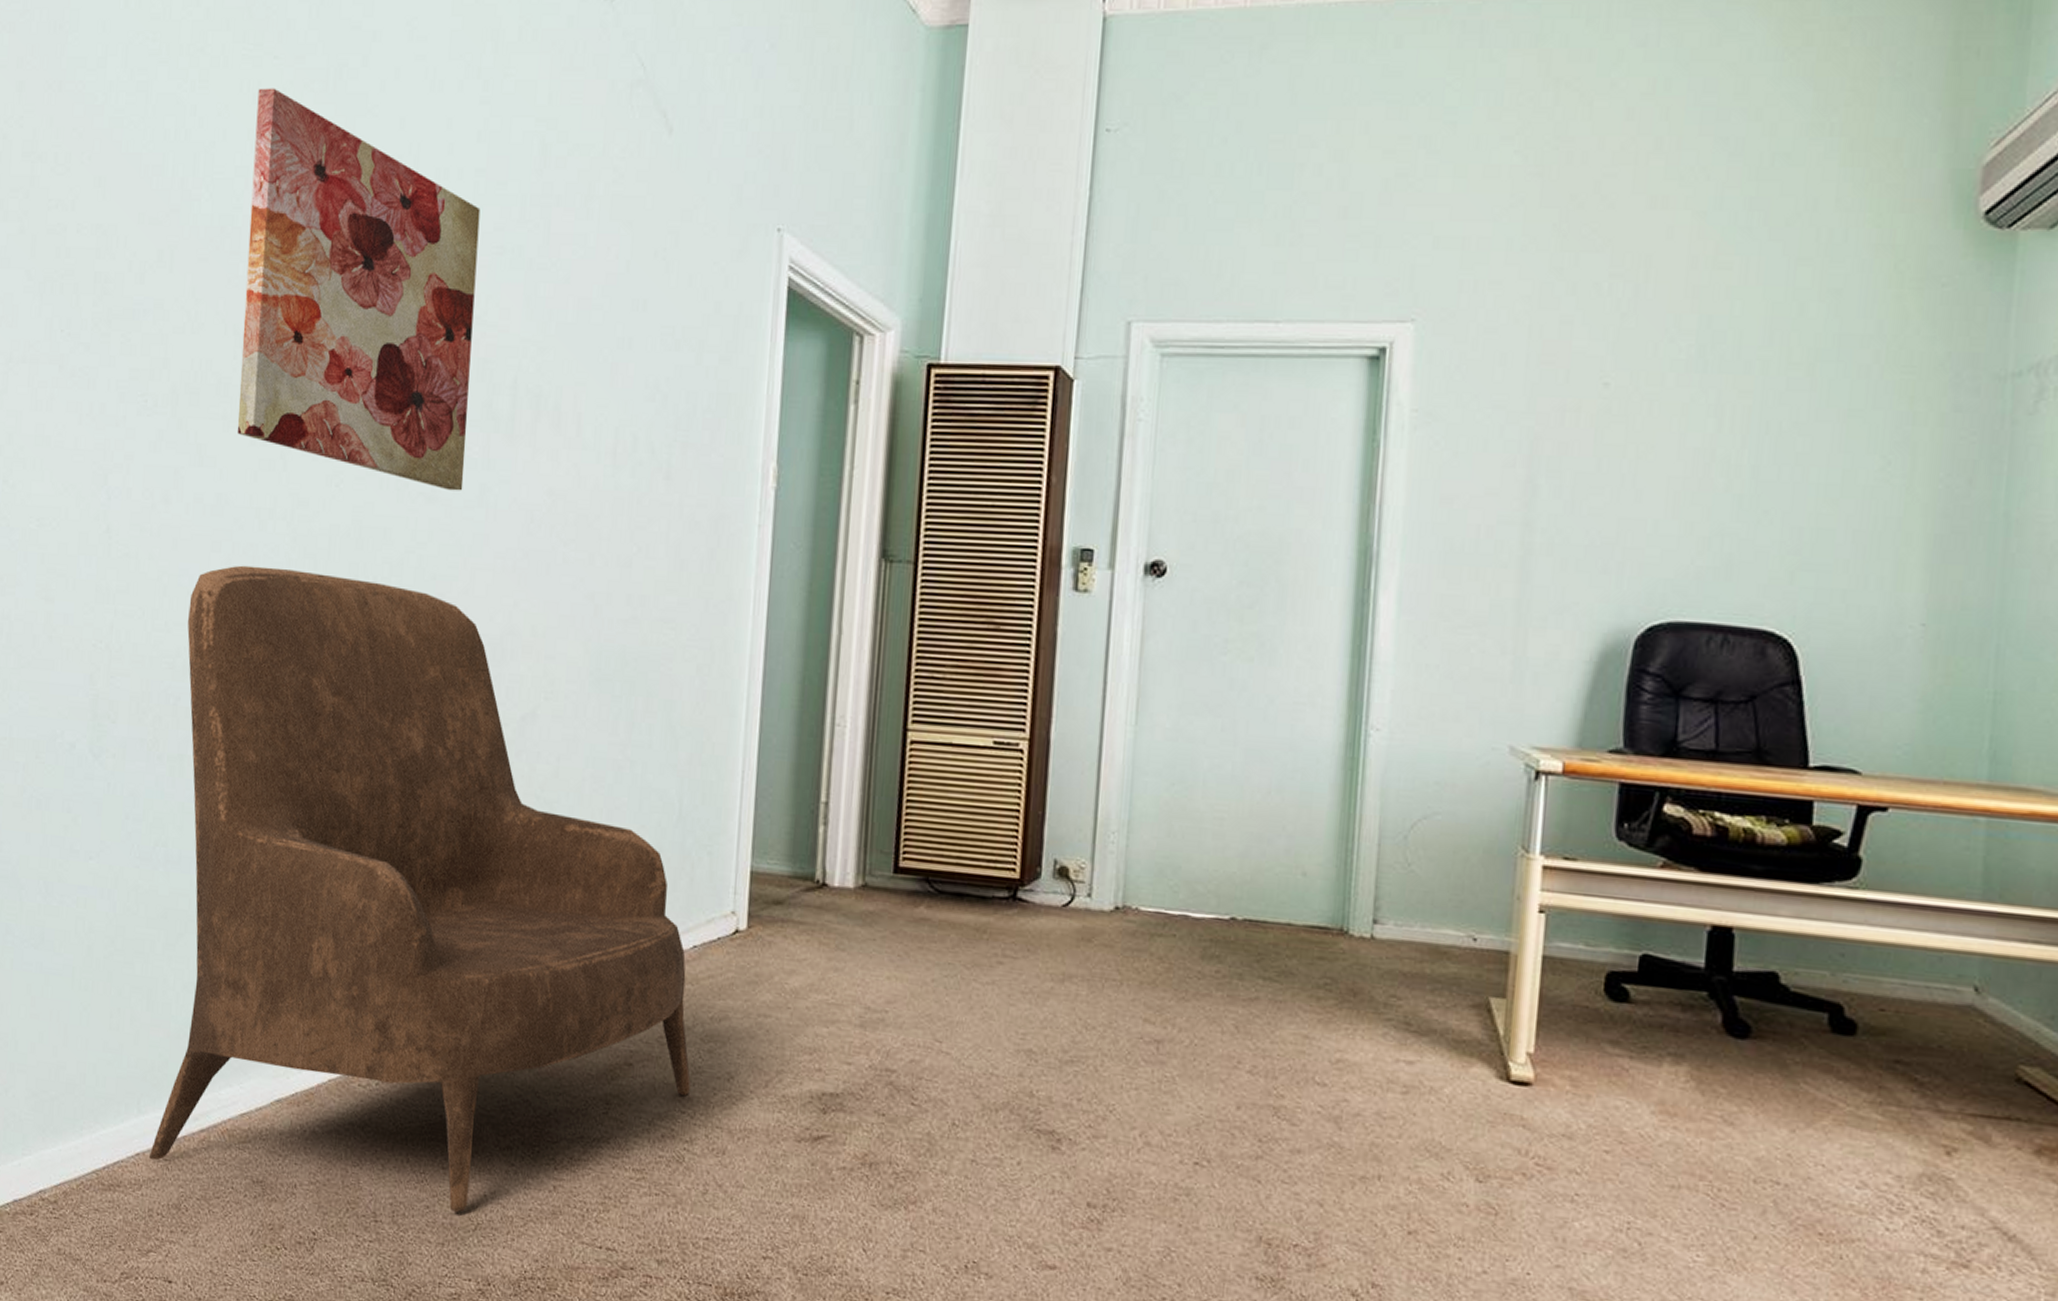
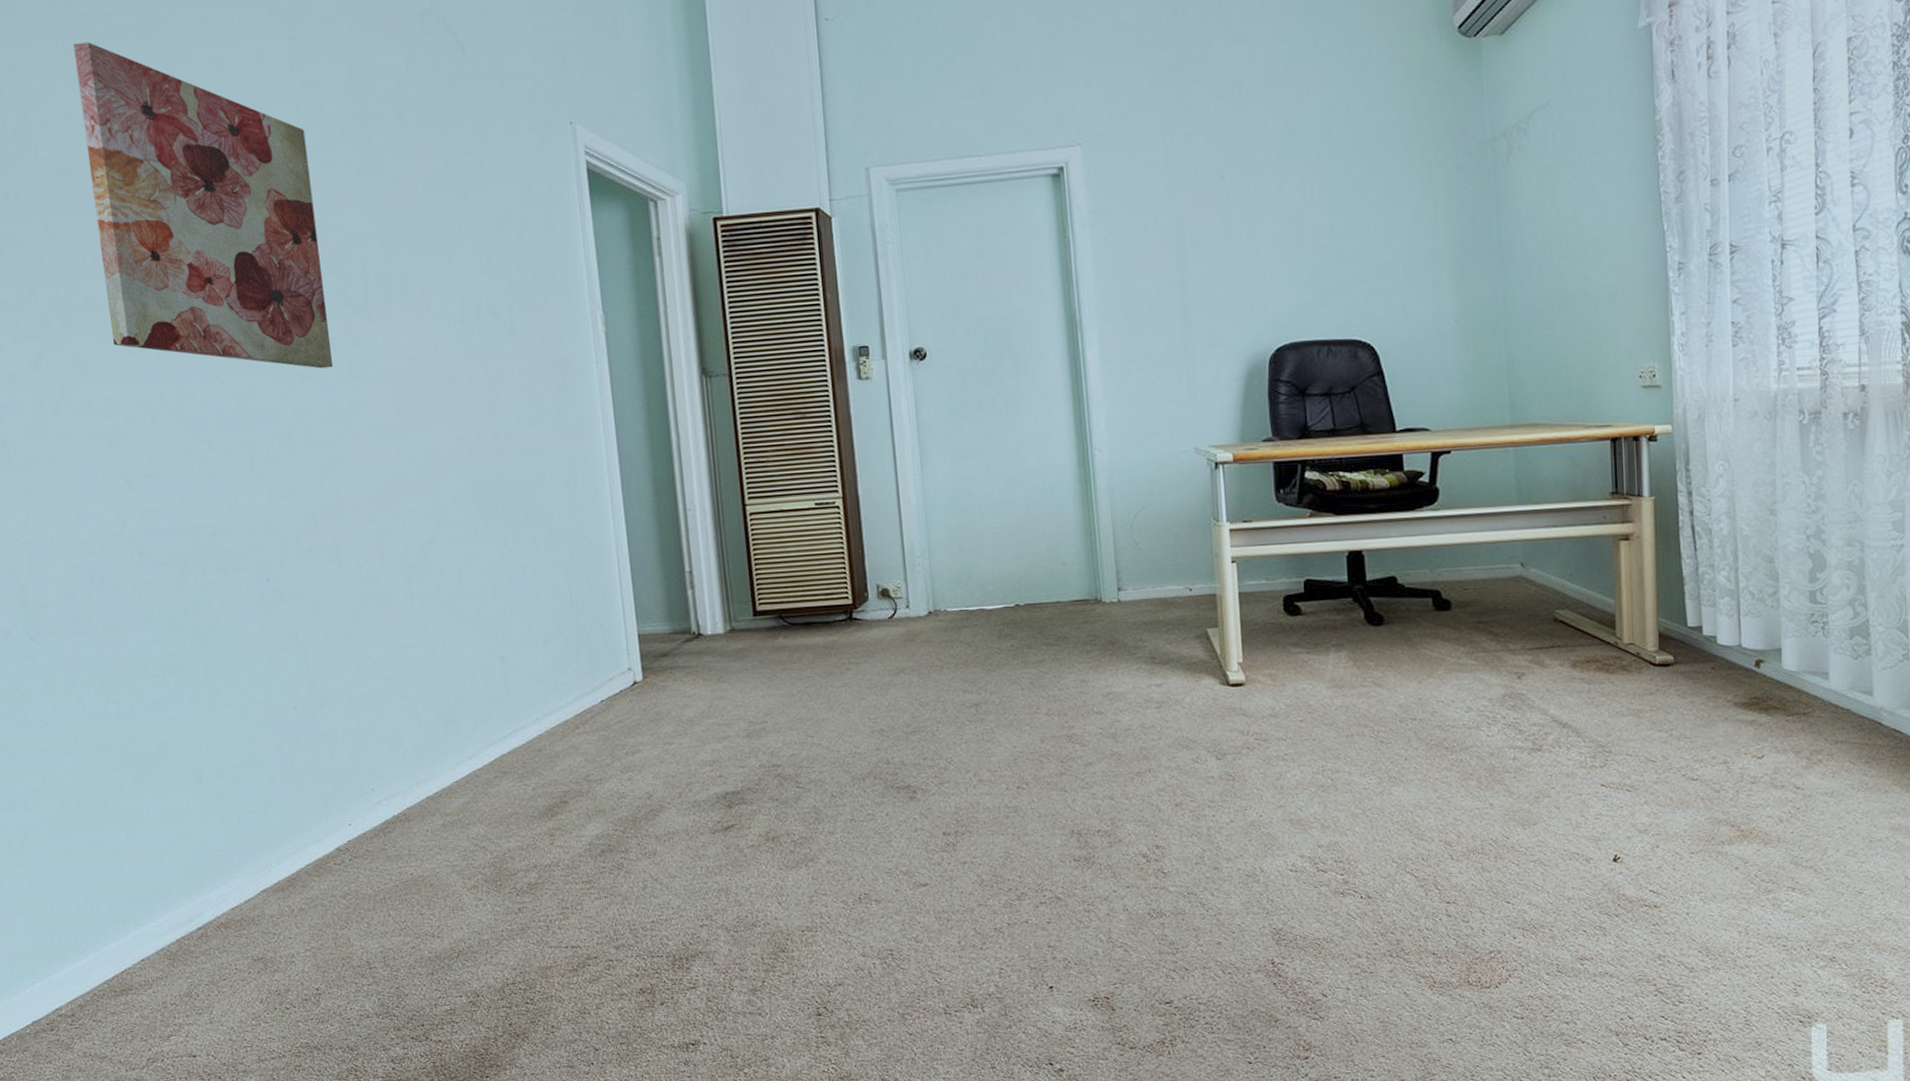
armchair: present [149,565,691,1212] -> none [96,453,619,962]

